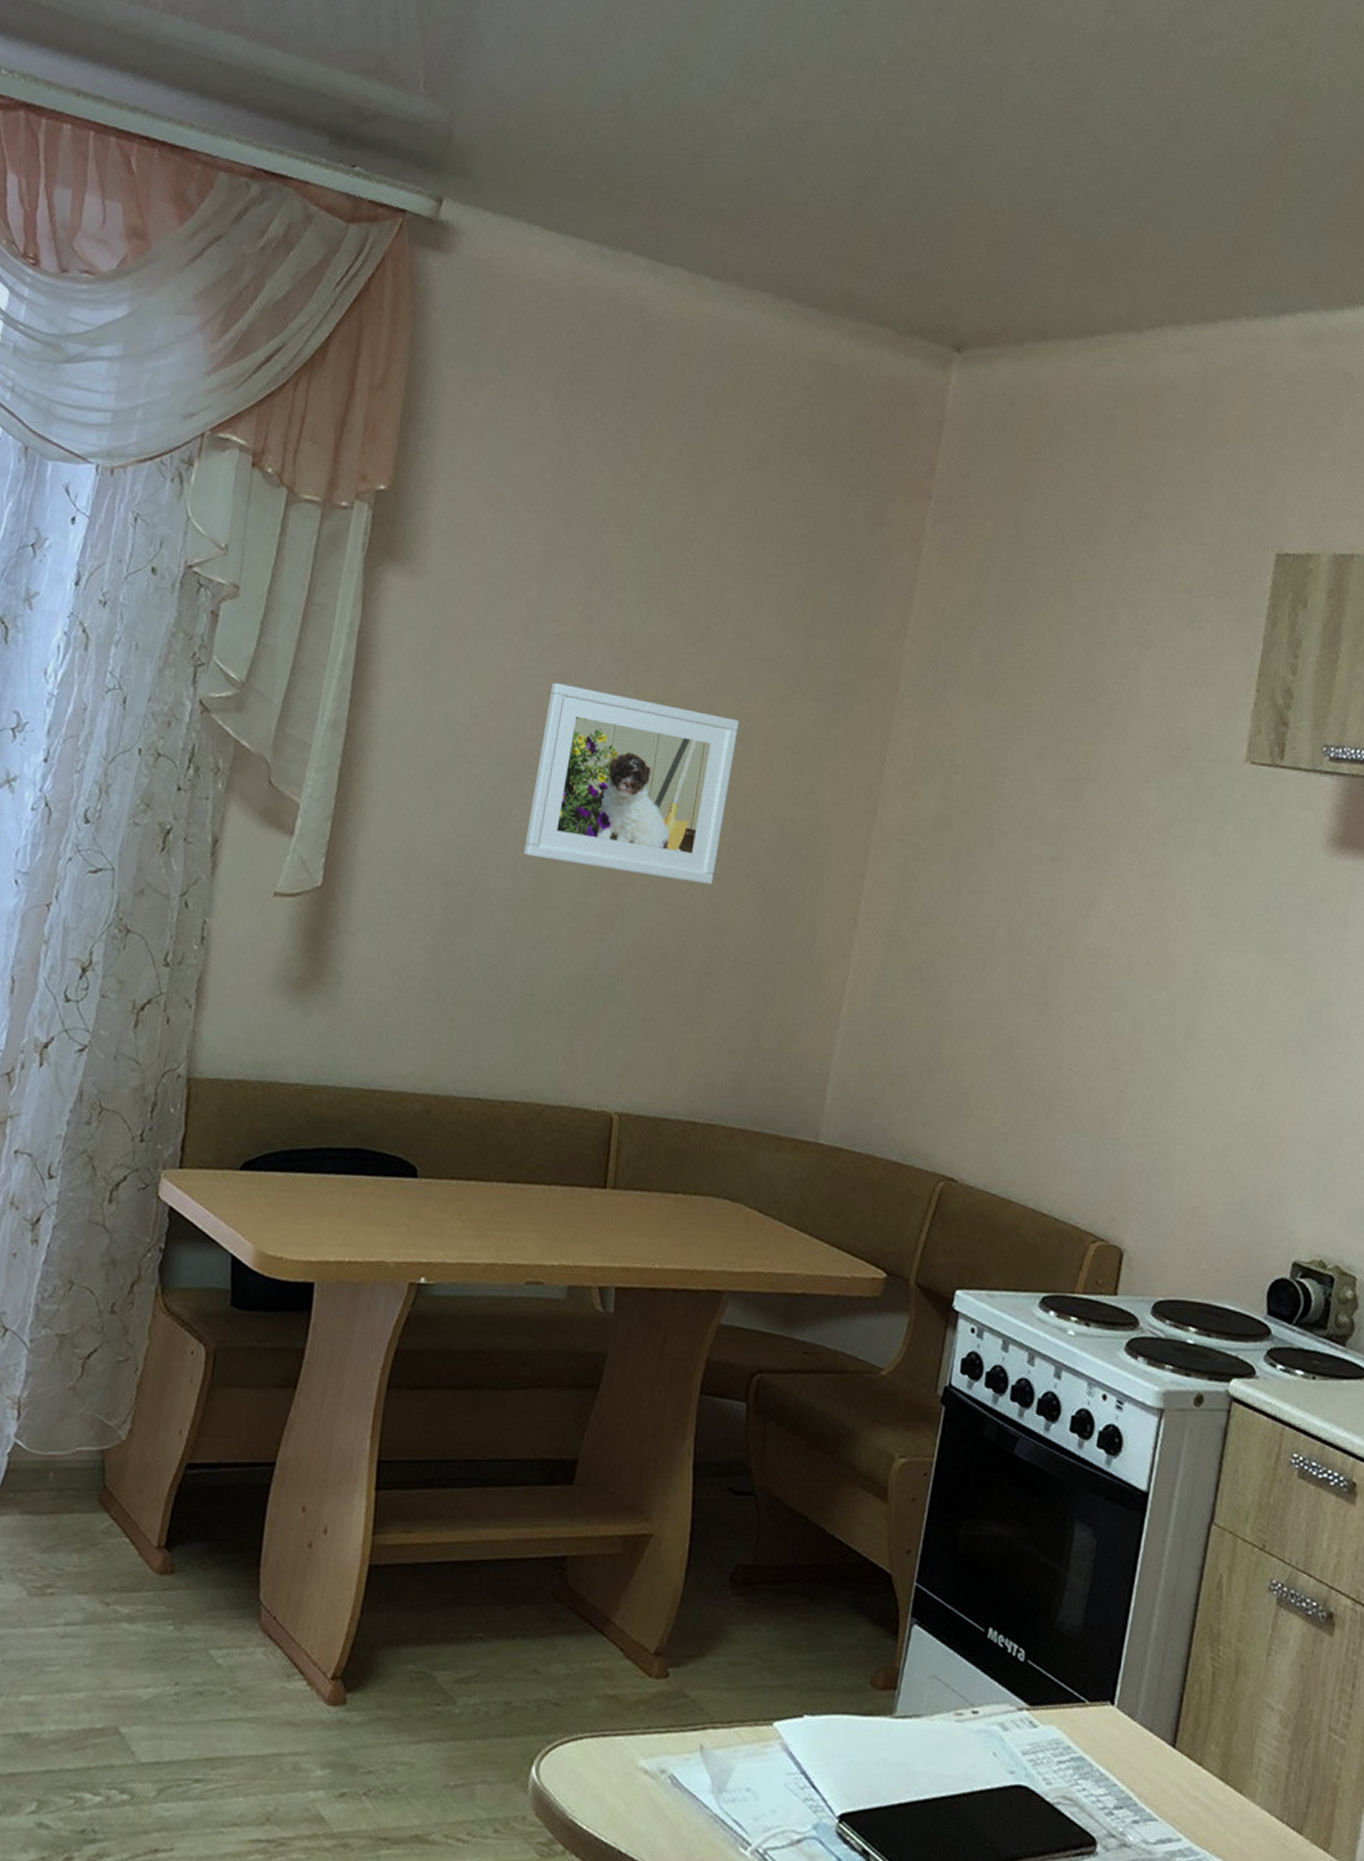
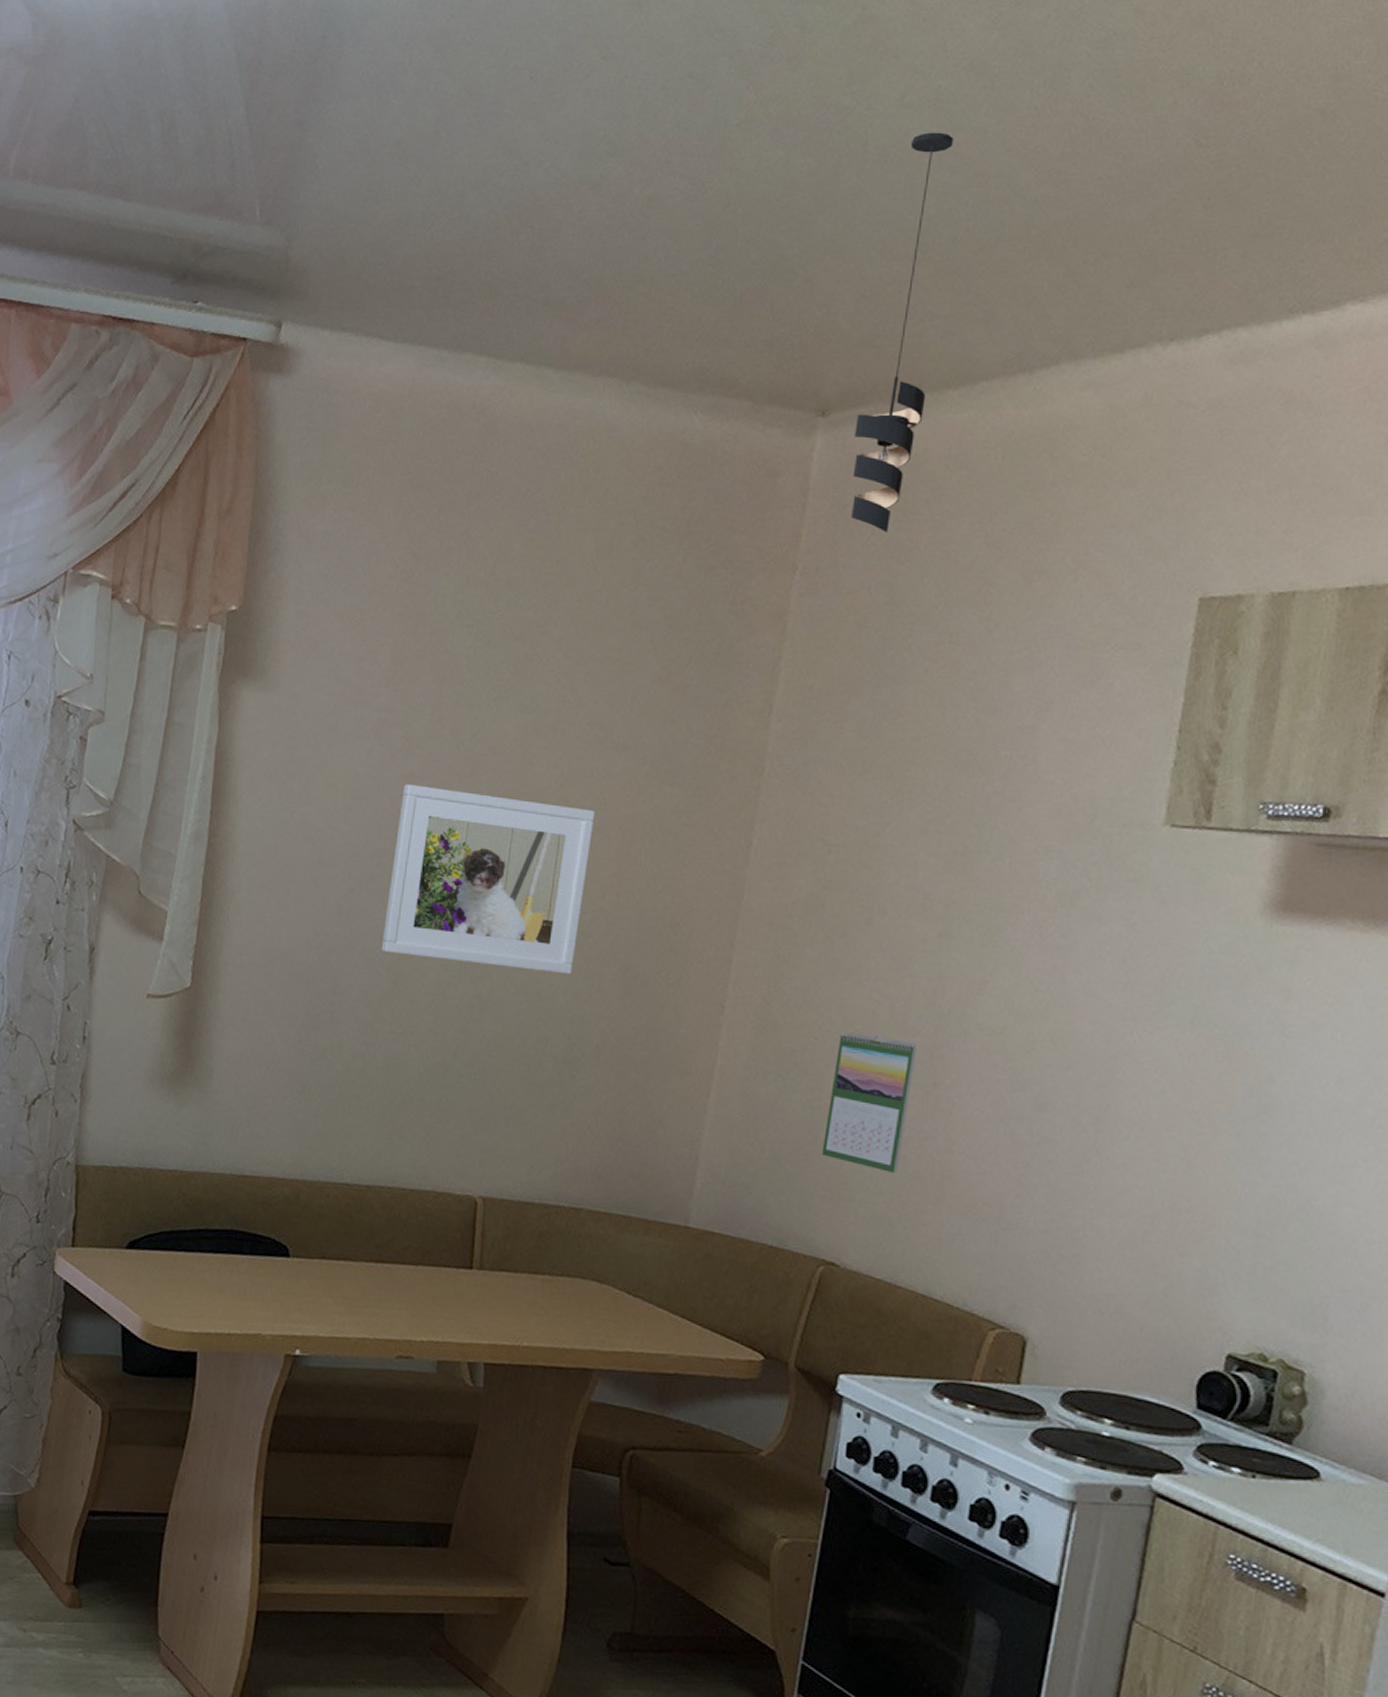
calendar: none [943,949,1031,1090] -> present [821,1031,917,1174]
pendant light: none [981,98,1077,469] -> present [850,132,955,533]

